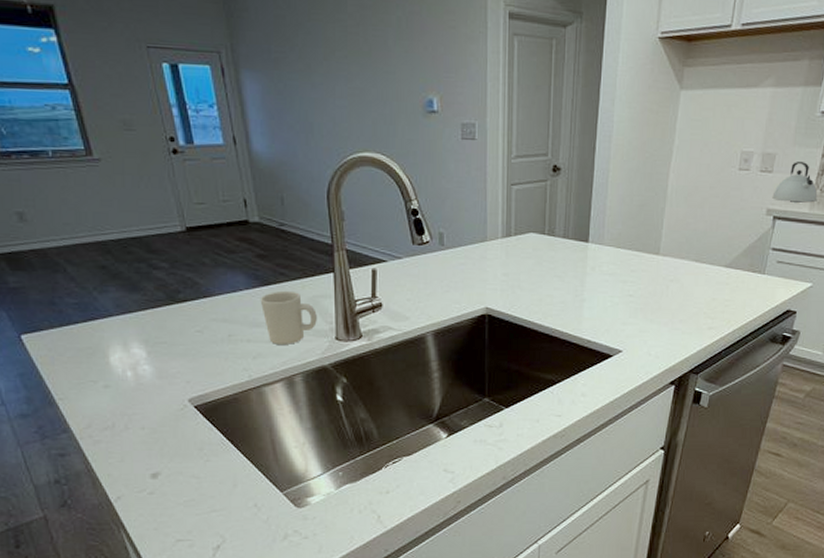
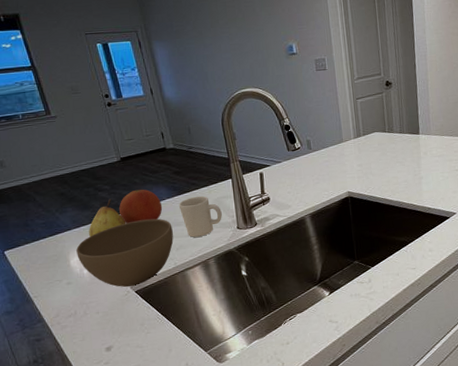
bowl: none [119,314,250,399] -> present [76,218,174,287]
fruit: none [137,280,188,329] -> present [89,198,126,237]
fruit: none [180,272,239,317] -> present [119,189,163,224]

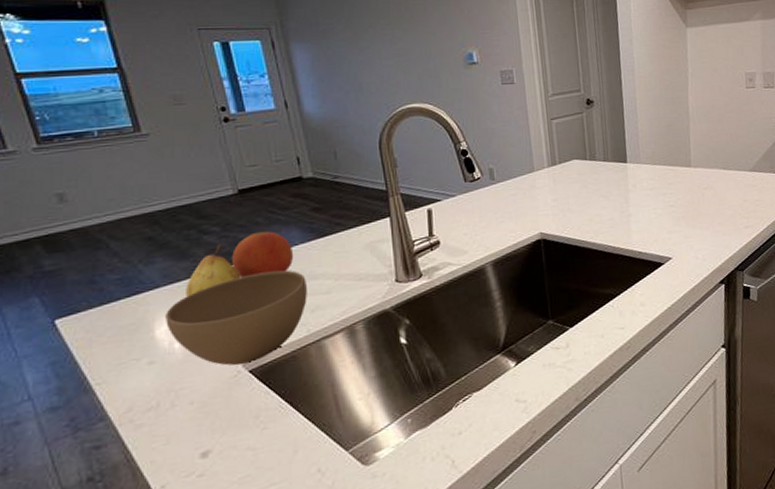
mug: present [178,195,222,237] -> none [316,239,376,295]

